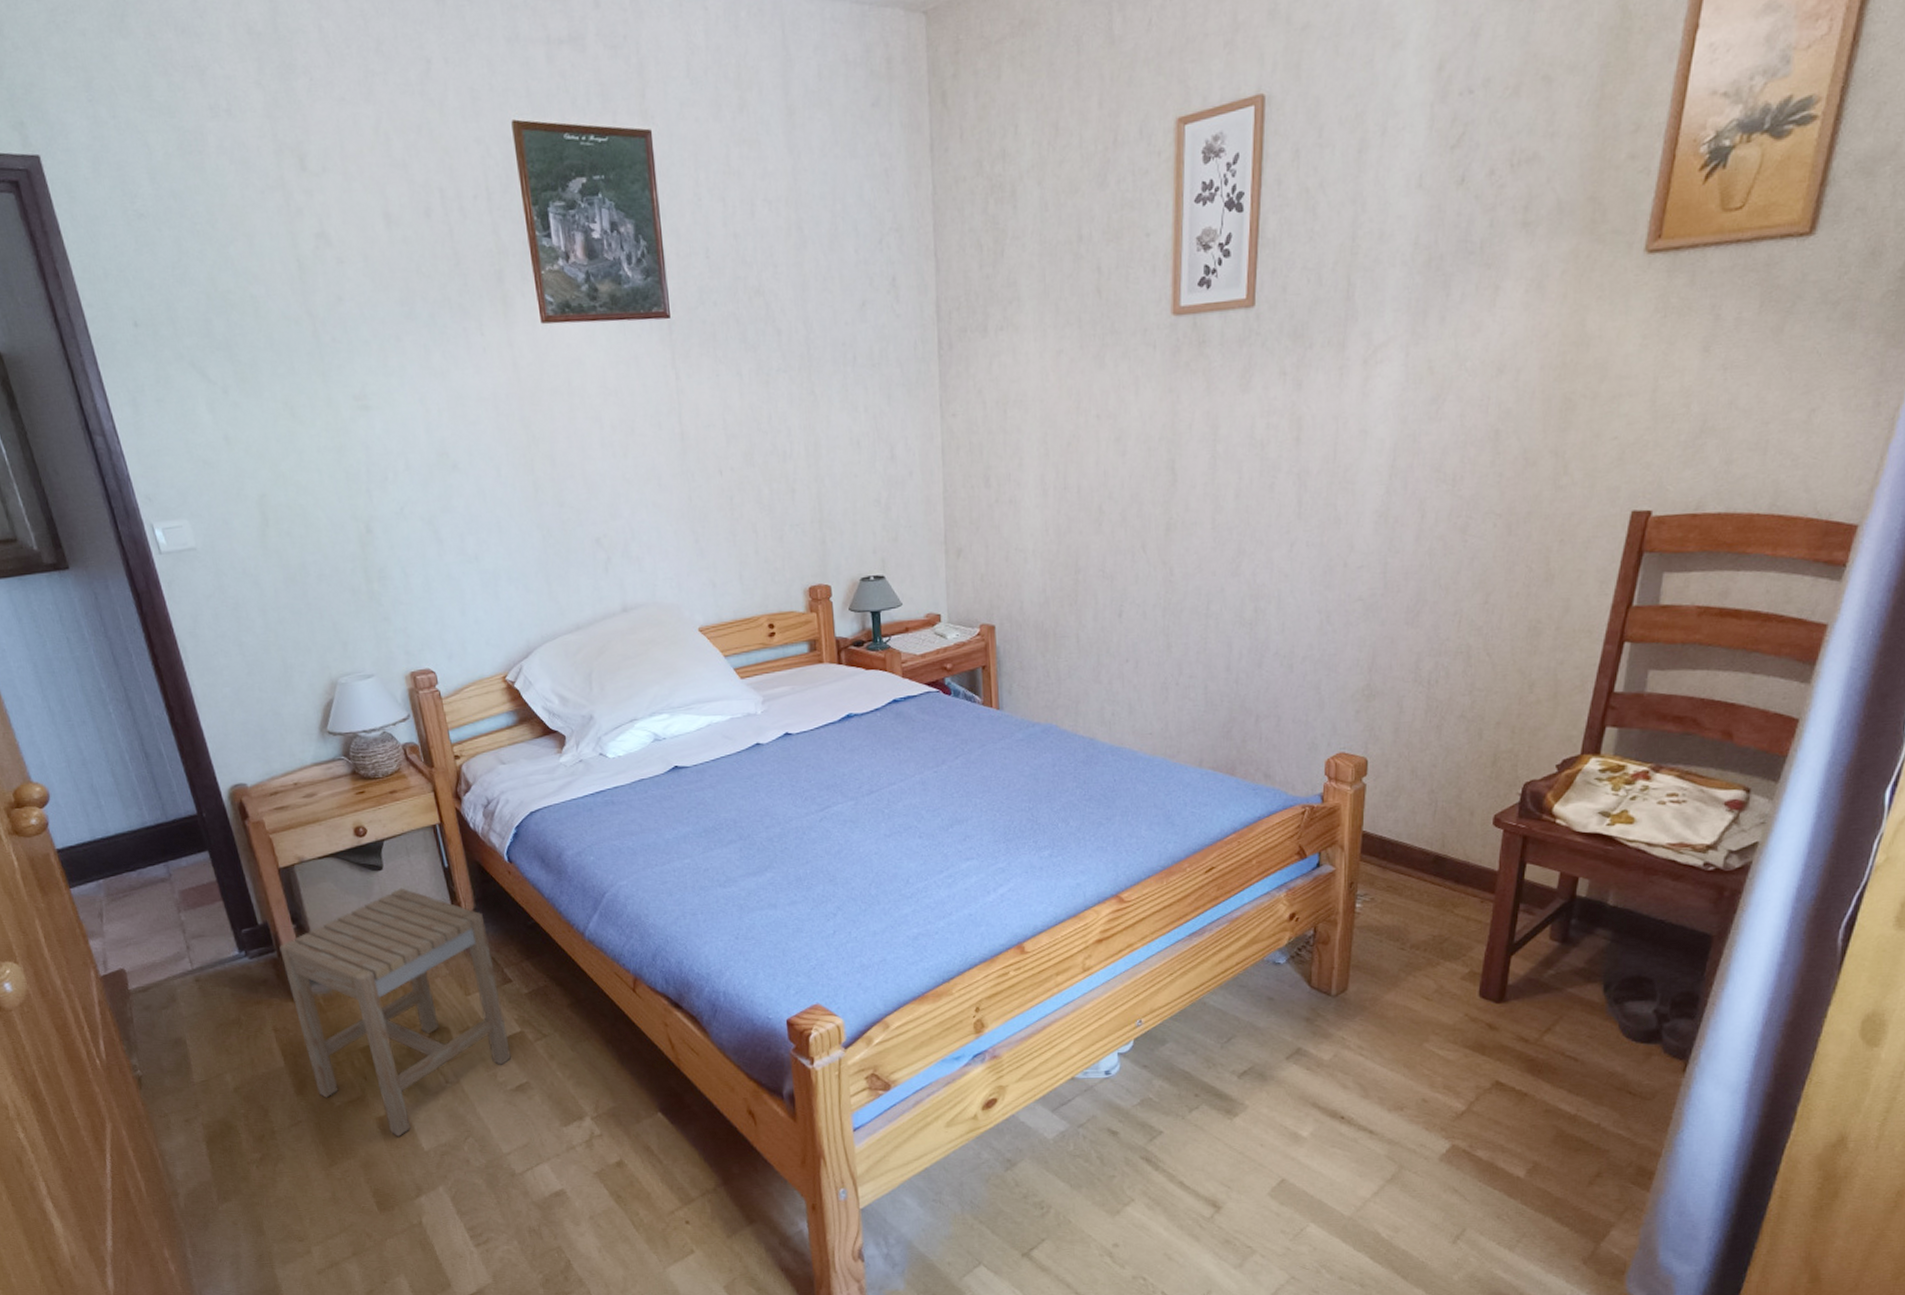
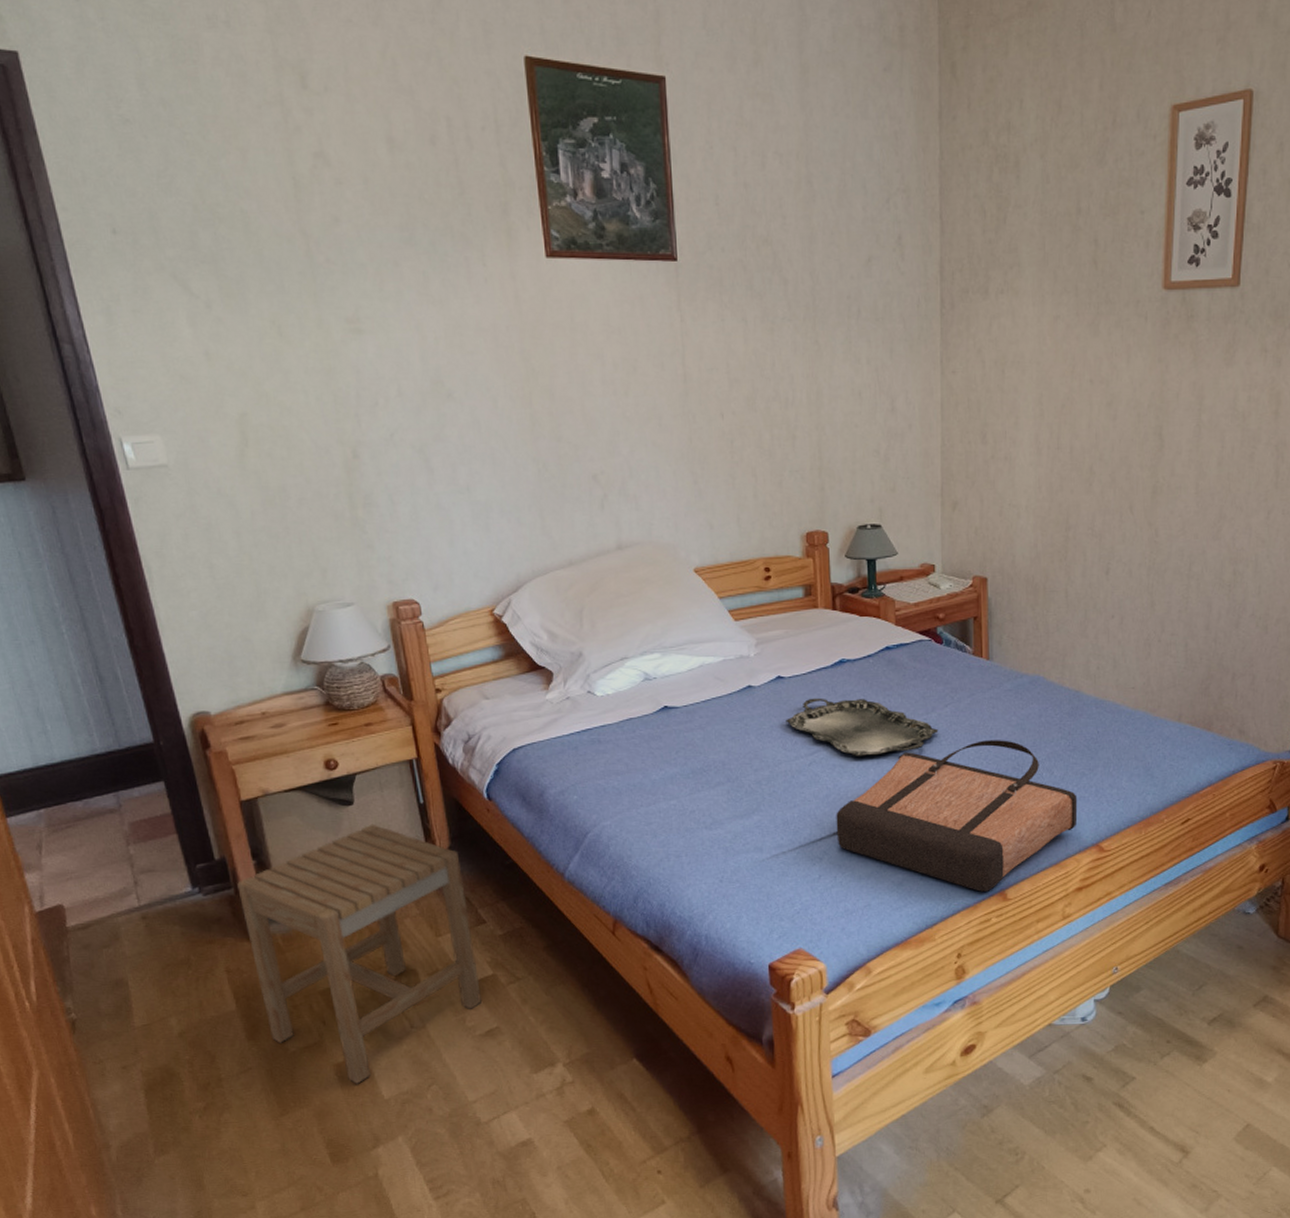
serving tray: none [795,753,950,811] -> present [786,697,939,756]
shopping bag: none [848,791,1096,945] -> present [836,740,1078,892]

